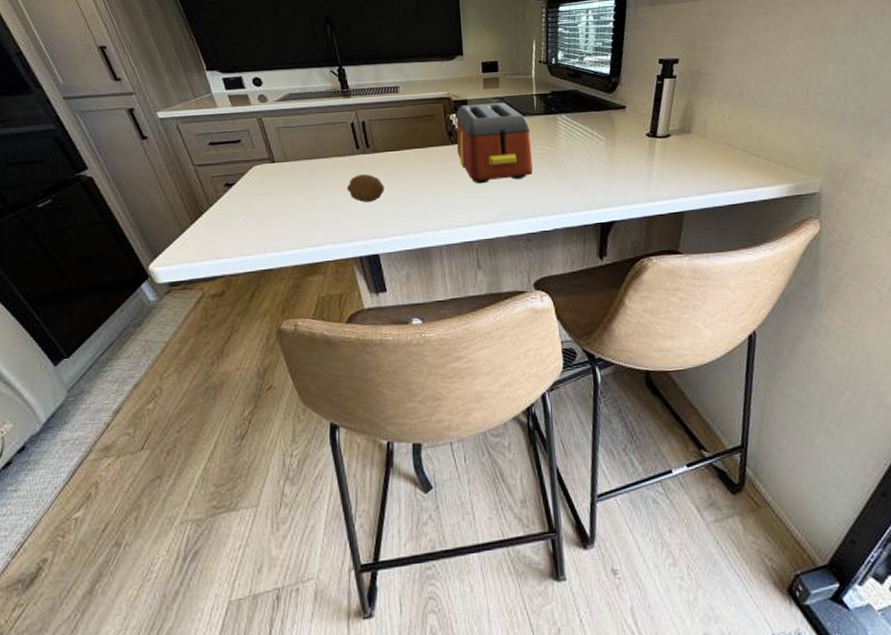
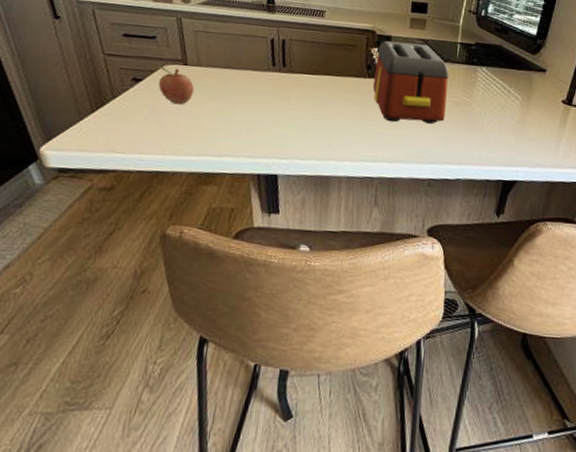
fruit: none [246,167,285,203] -> present [156,66,195,105]
fruit: present [346,174,384,202] -> none [255,92,294,121]

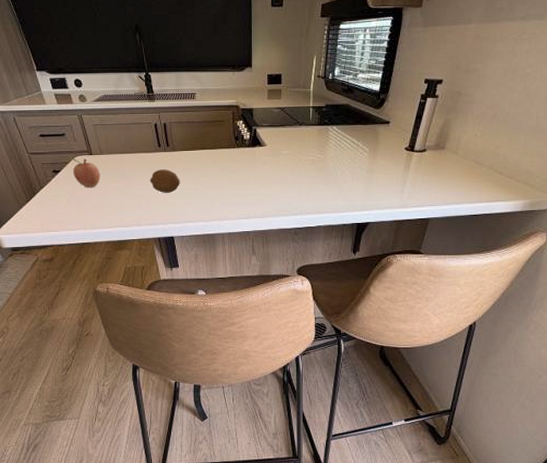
fruit: none [255,92,294,121] -> present [149,169,180,193]
toaster: present [372,41,449,124] -> none [241,112,305,184]

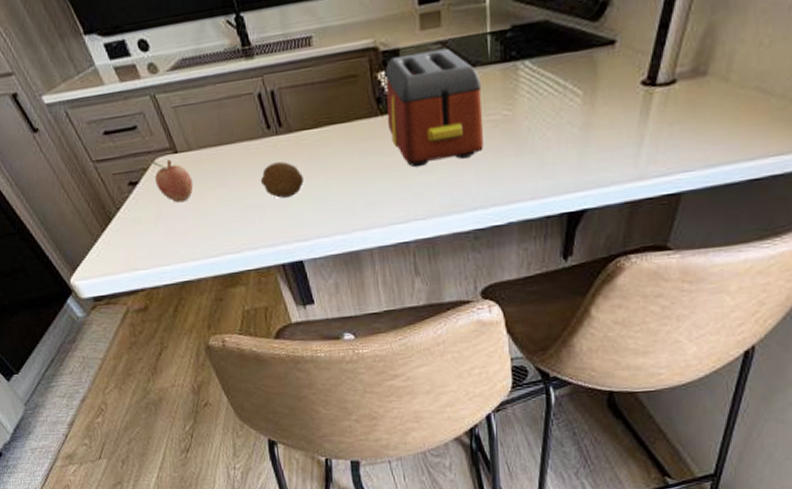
toaster: none [241,112,305,184] -> present [385,48,483,168]

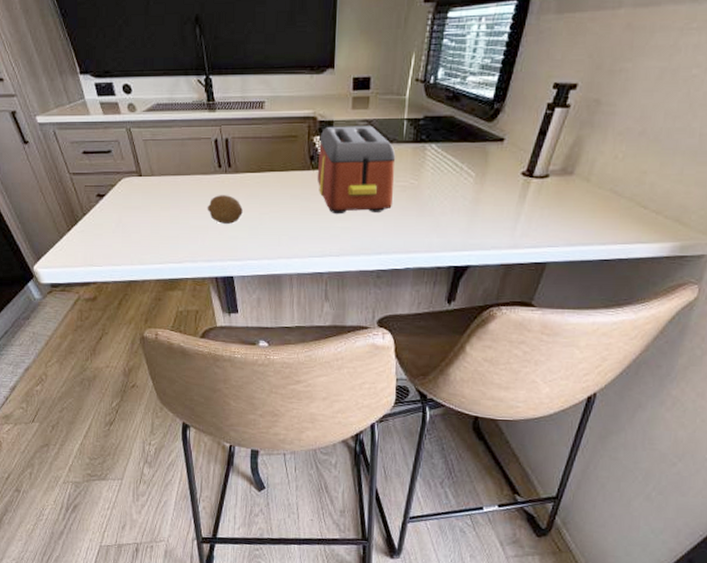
fruit: present [147,159,194,203] -> none [115,180,151,216]

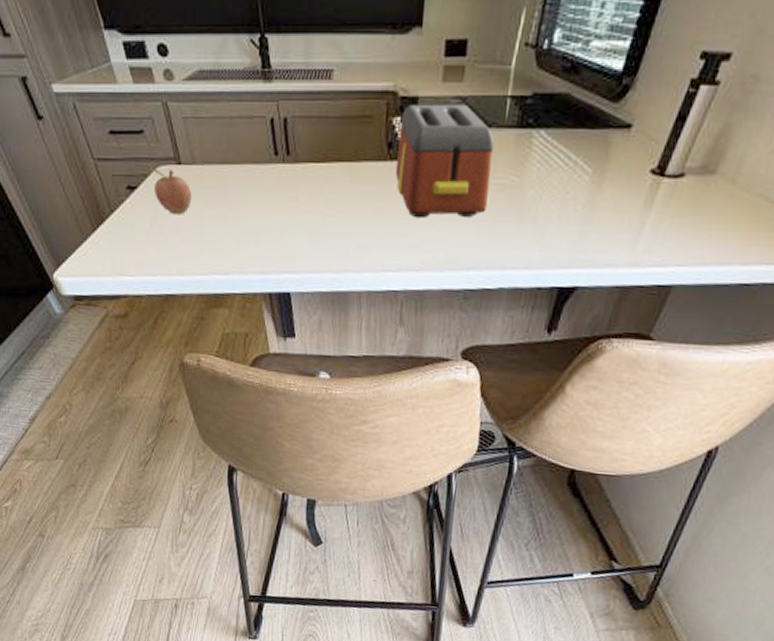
fruit: none [115,180,151,216] -> present [149,169,192,215]
fruit: present [207,195,243,224] -> none [259,190,303,227]

